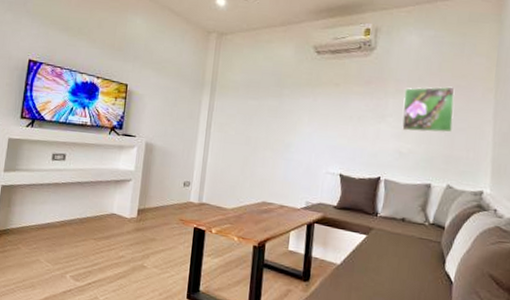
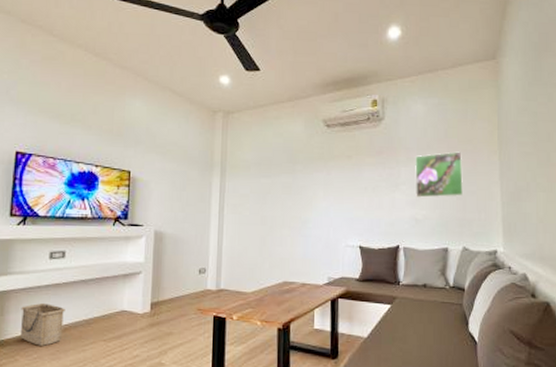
basket: none [23,199,63,238] -> present [21,303,65,346]

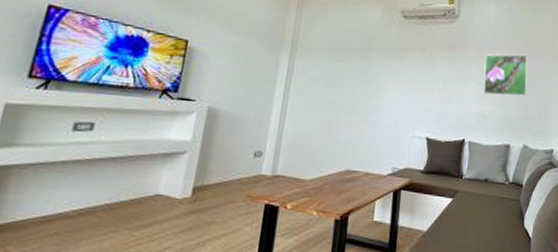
basket: present [21,303,65,346] -> none [18,182,84,234]

